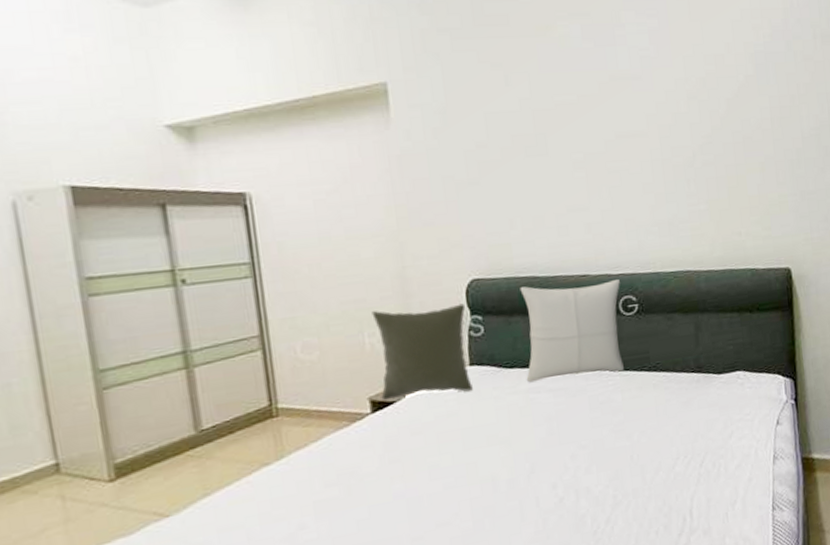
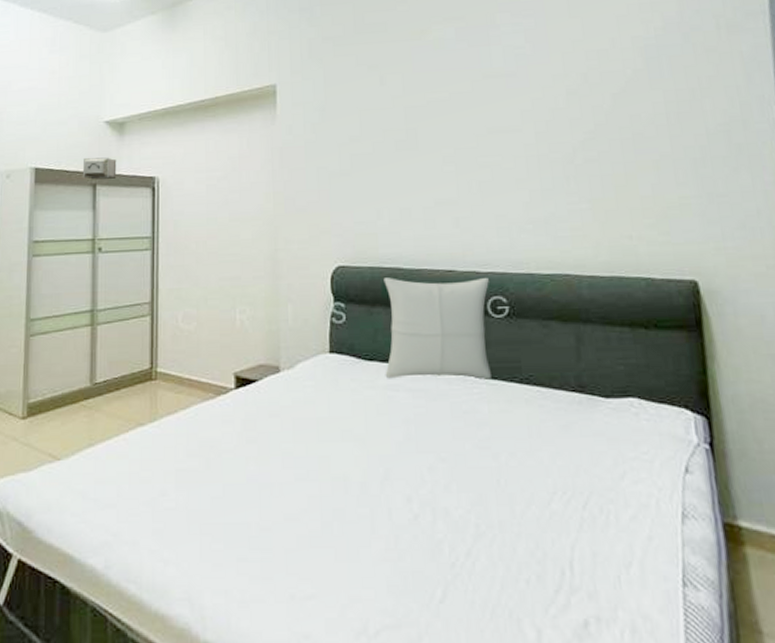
decorative box: none [142,170,193,199] -> present [82,157,117,180]
pillow: present [371,303,473,401] -> none [244,289,331,379]

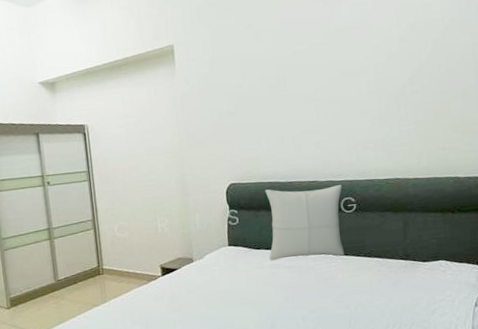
decorative box: present [82,157,117,180] -> none [26,111,54,130]

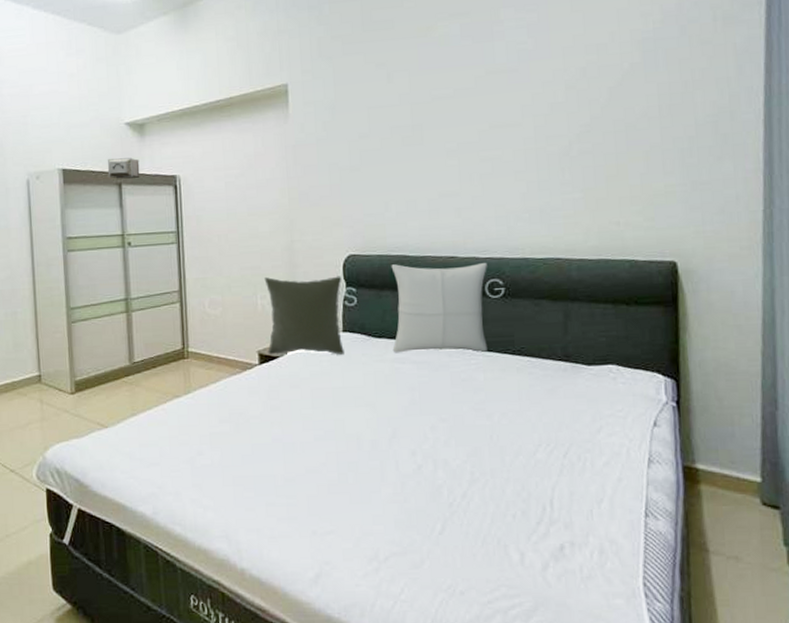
decorative box: none [26,111,54,130] -> present [107,157,140,179]
pillow: none [162,201,230,268] -> present [264,276,344,355]

